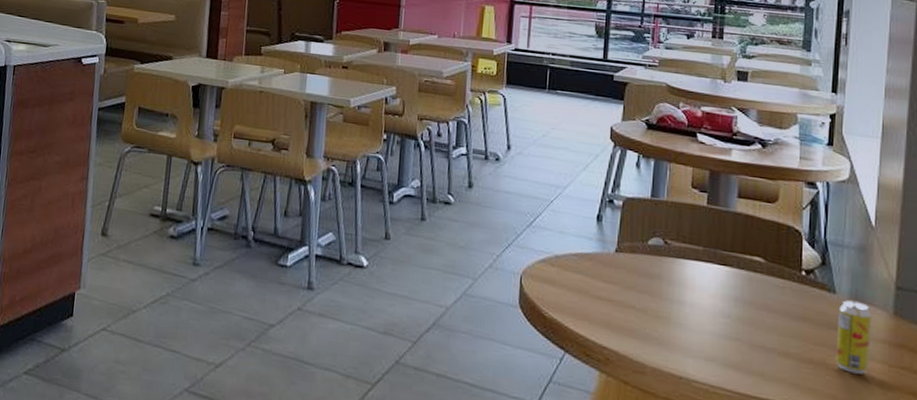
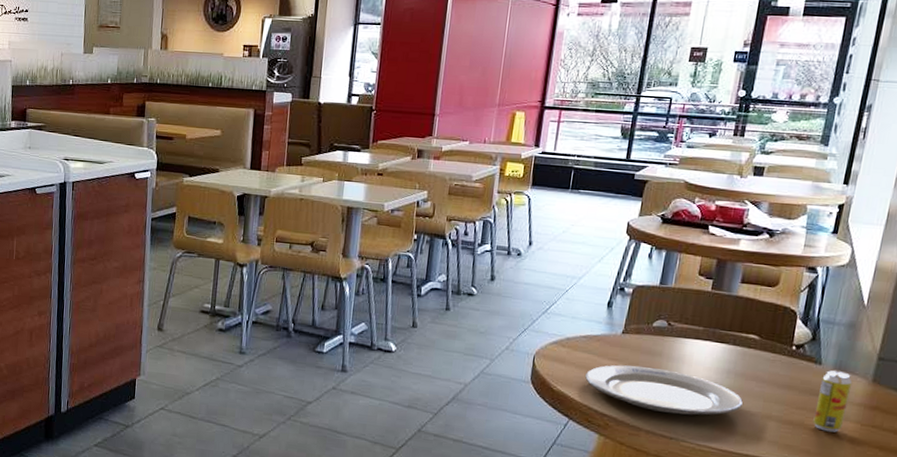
plate: none [579,288,755,351] -> present [585,365,743,415]

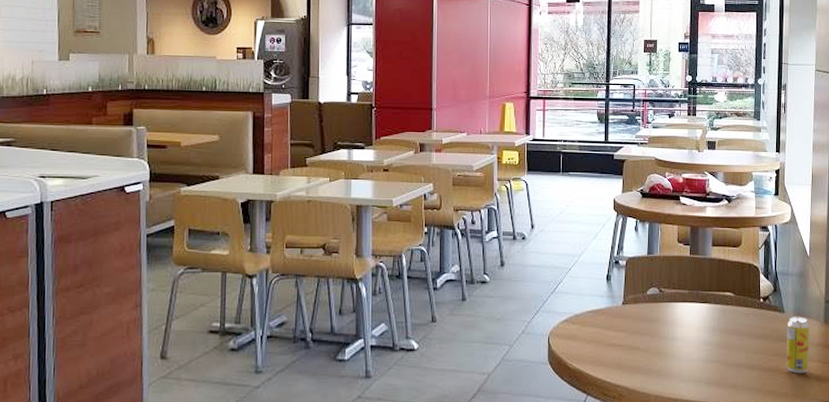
plate: present [585,365,743,415] -> none [596,334,729,376]

